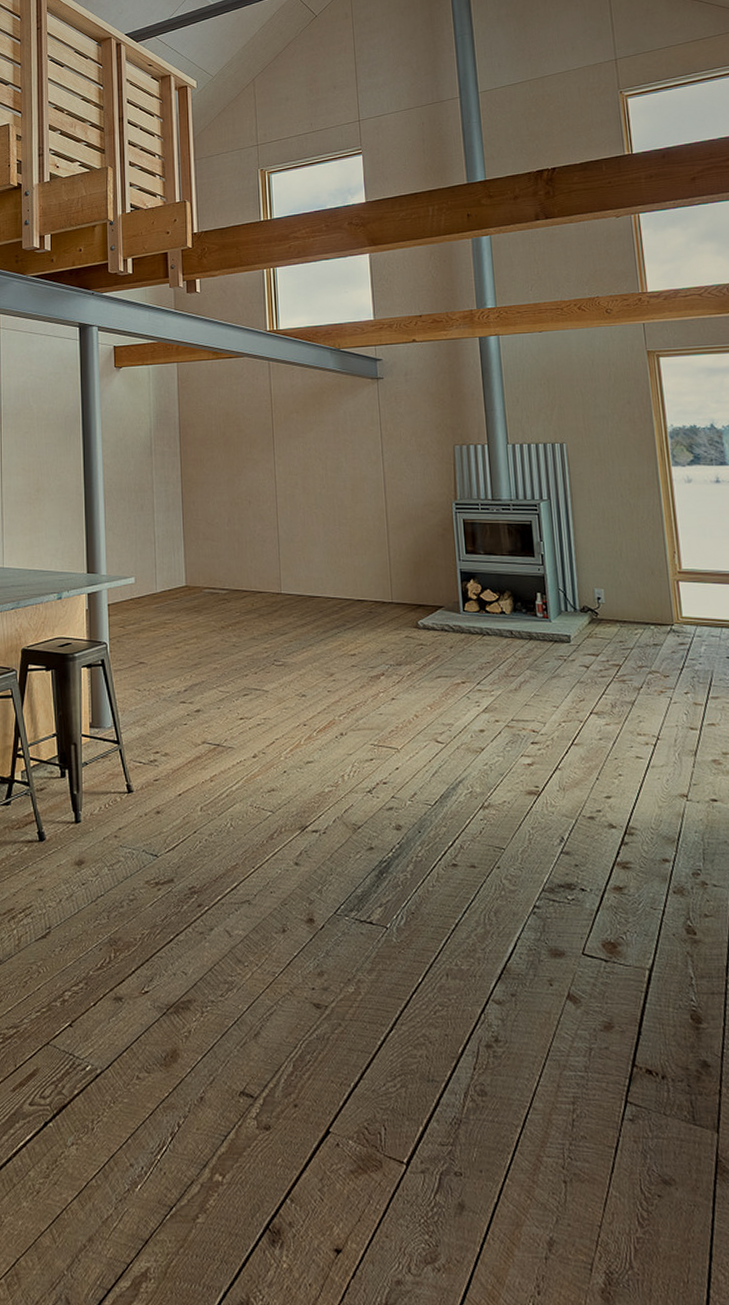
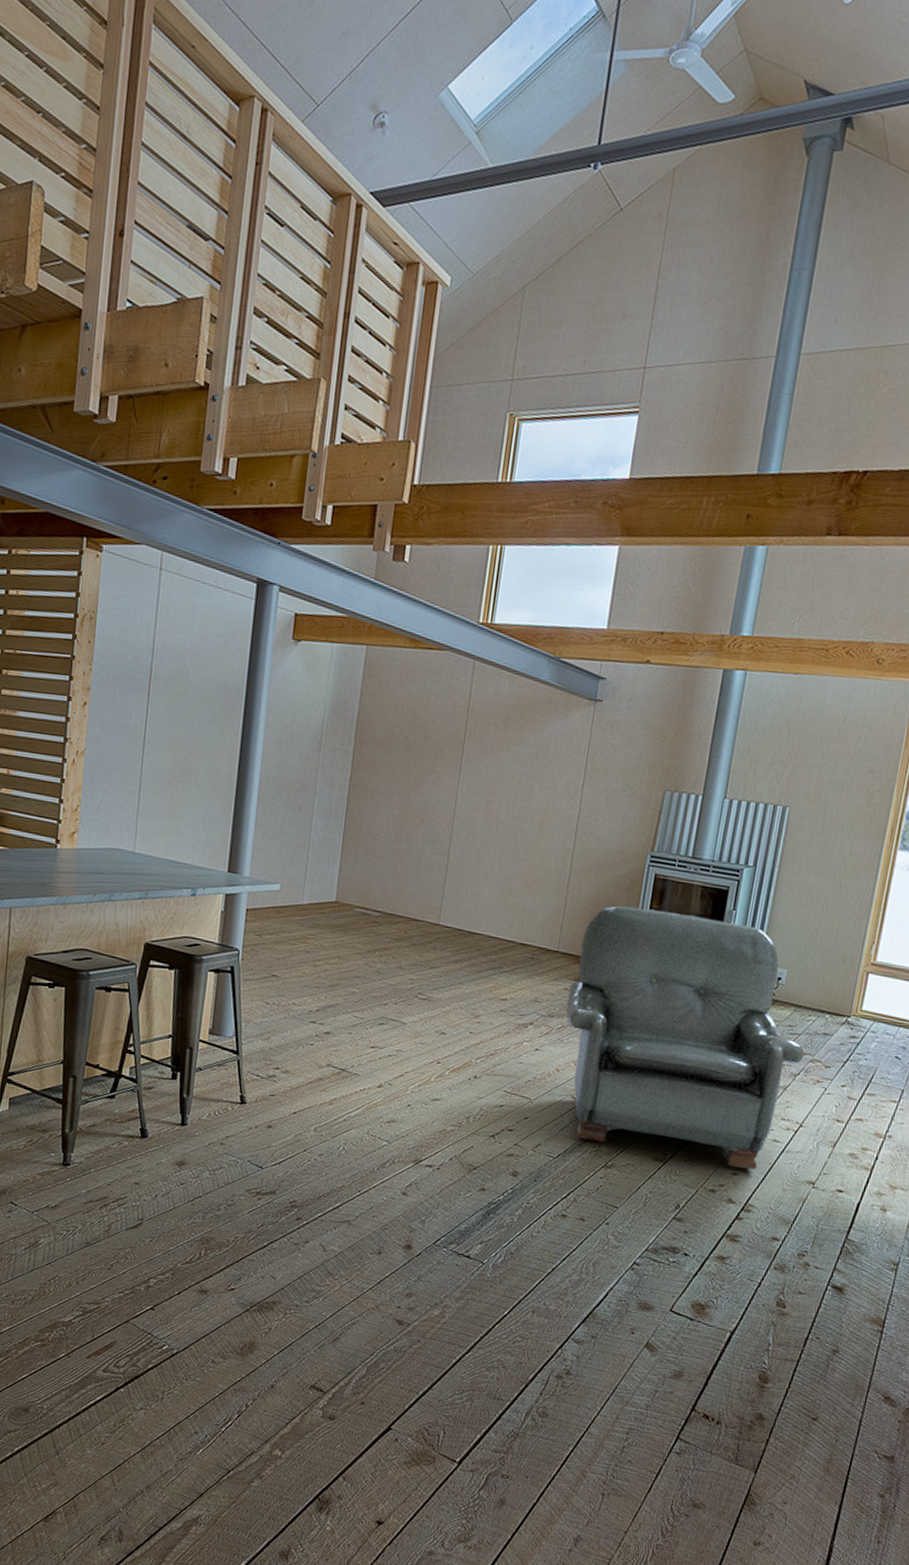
armchair: none [410,551,642,791] -> present [565,905,805,1170]

